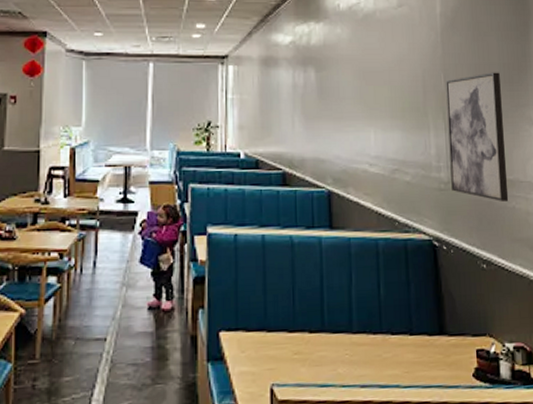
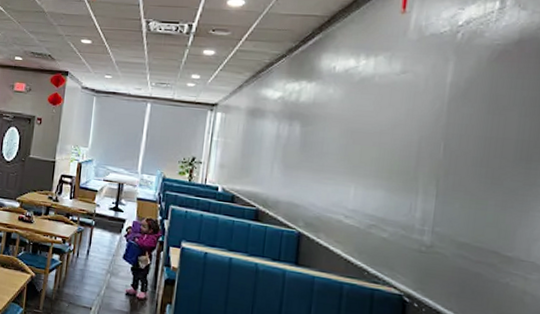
wall art: present [446,72,509,201] -> none [434,147,516,276]

